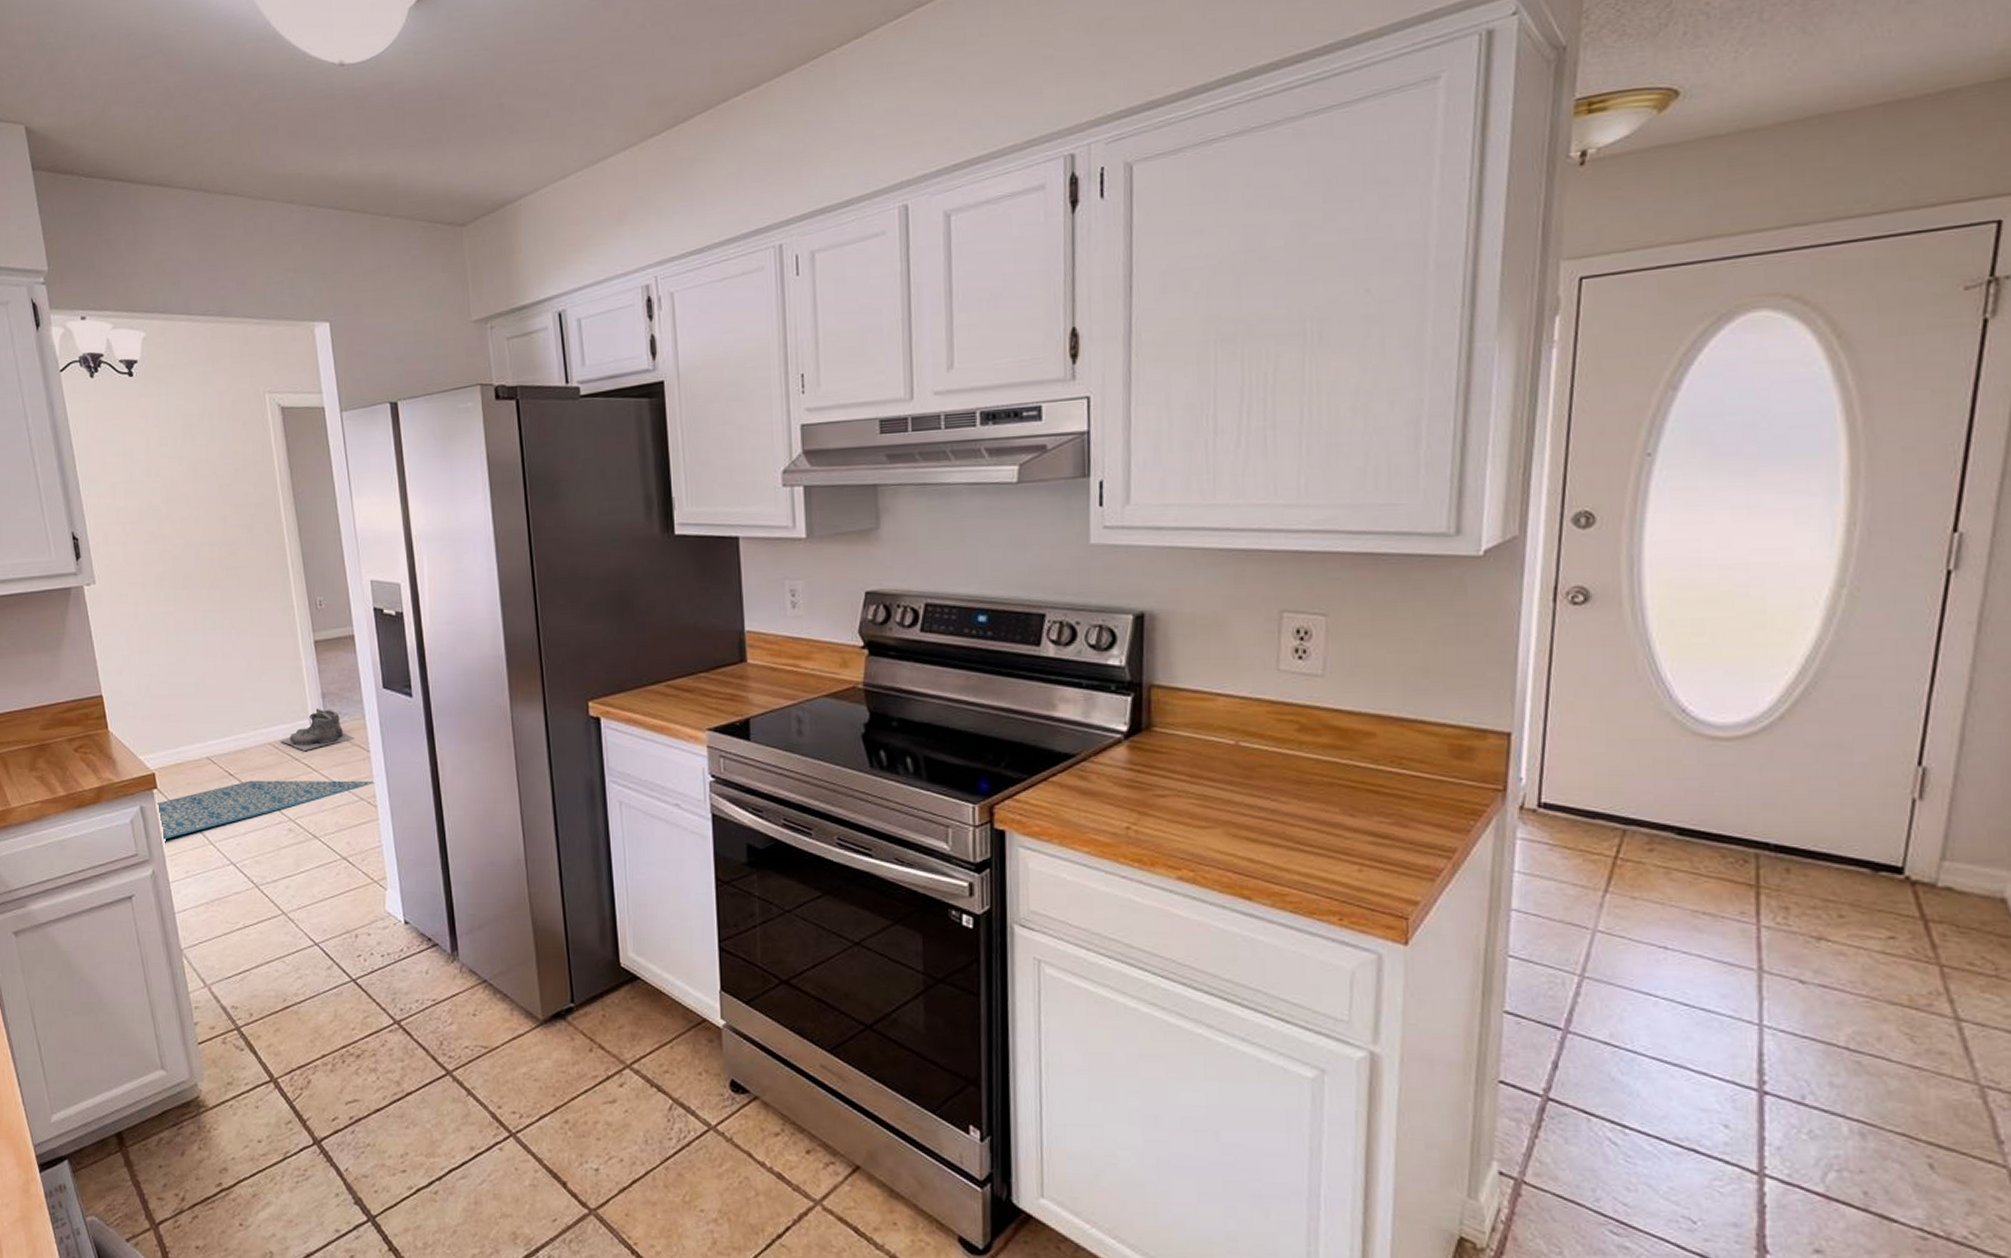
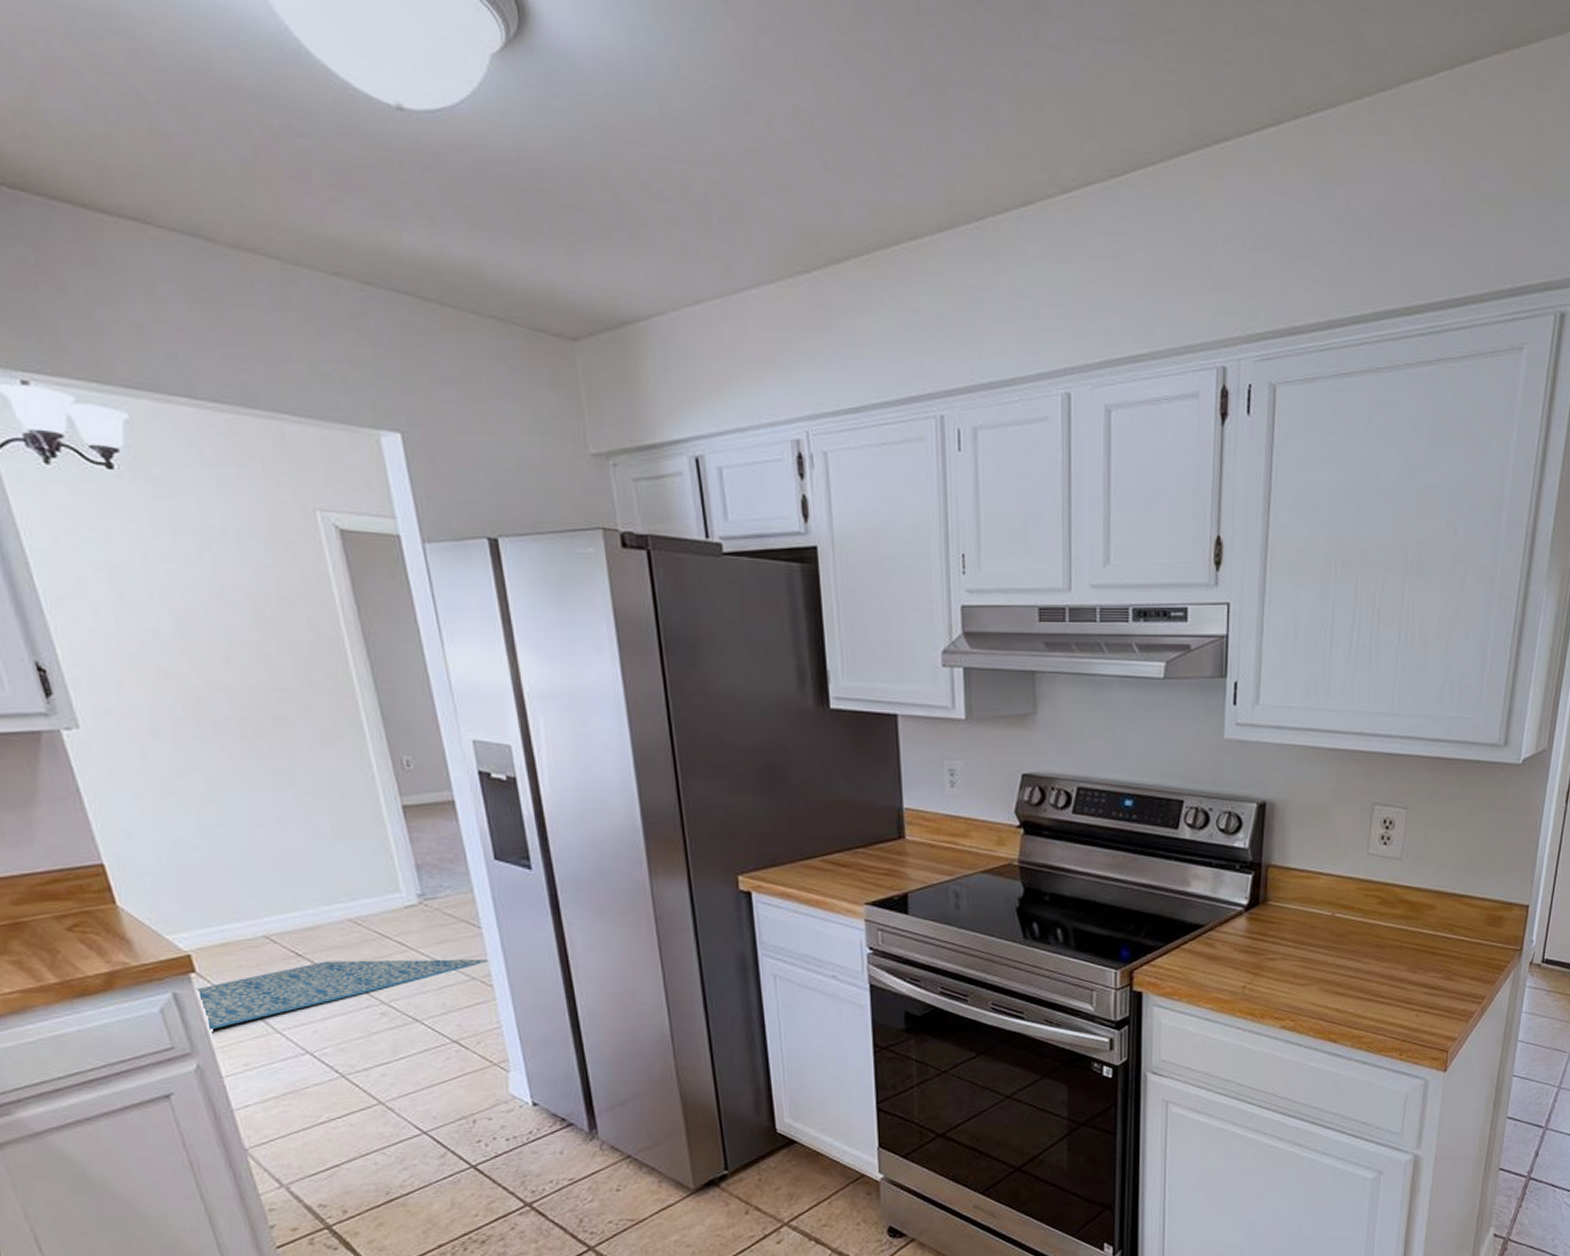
boots: present [280,708,354,751] -> none [363,880,461,927]

